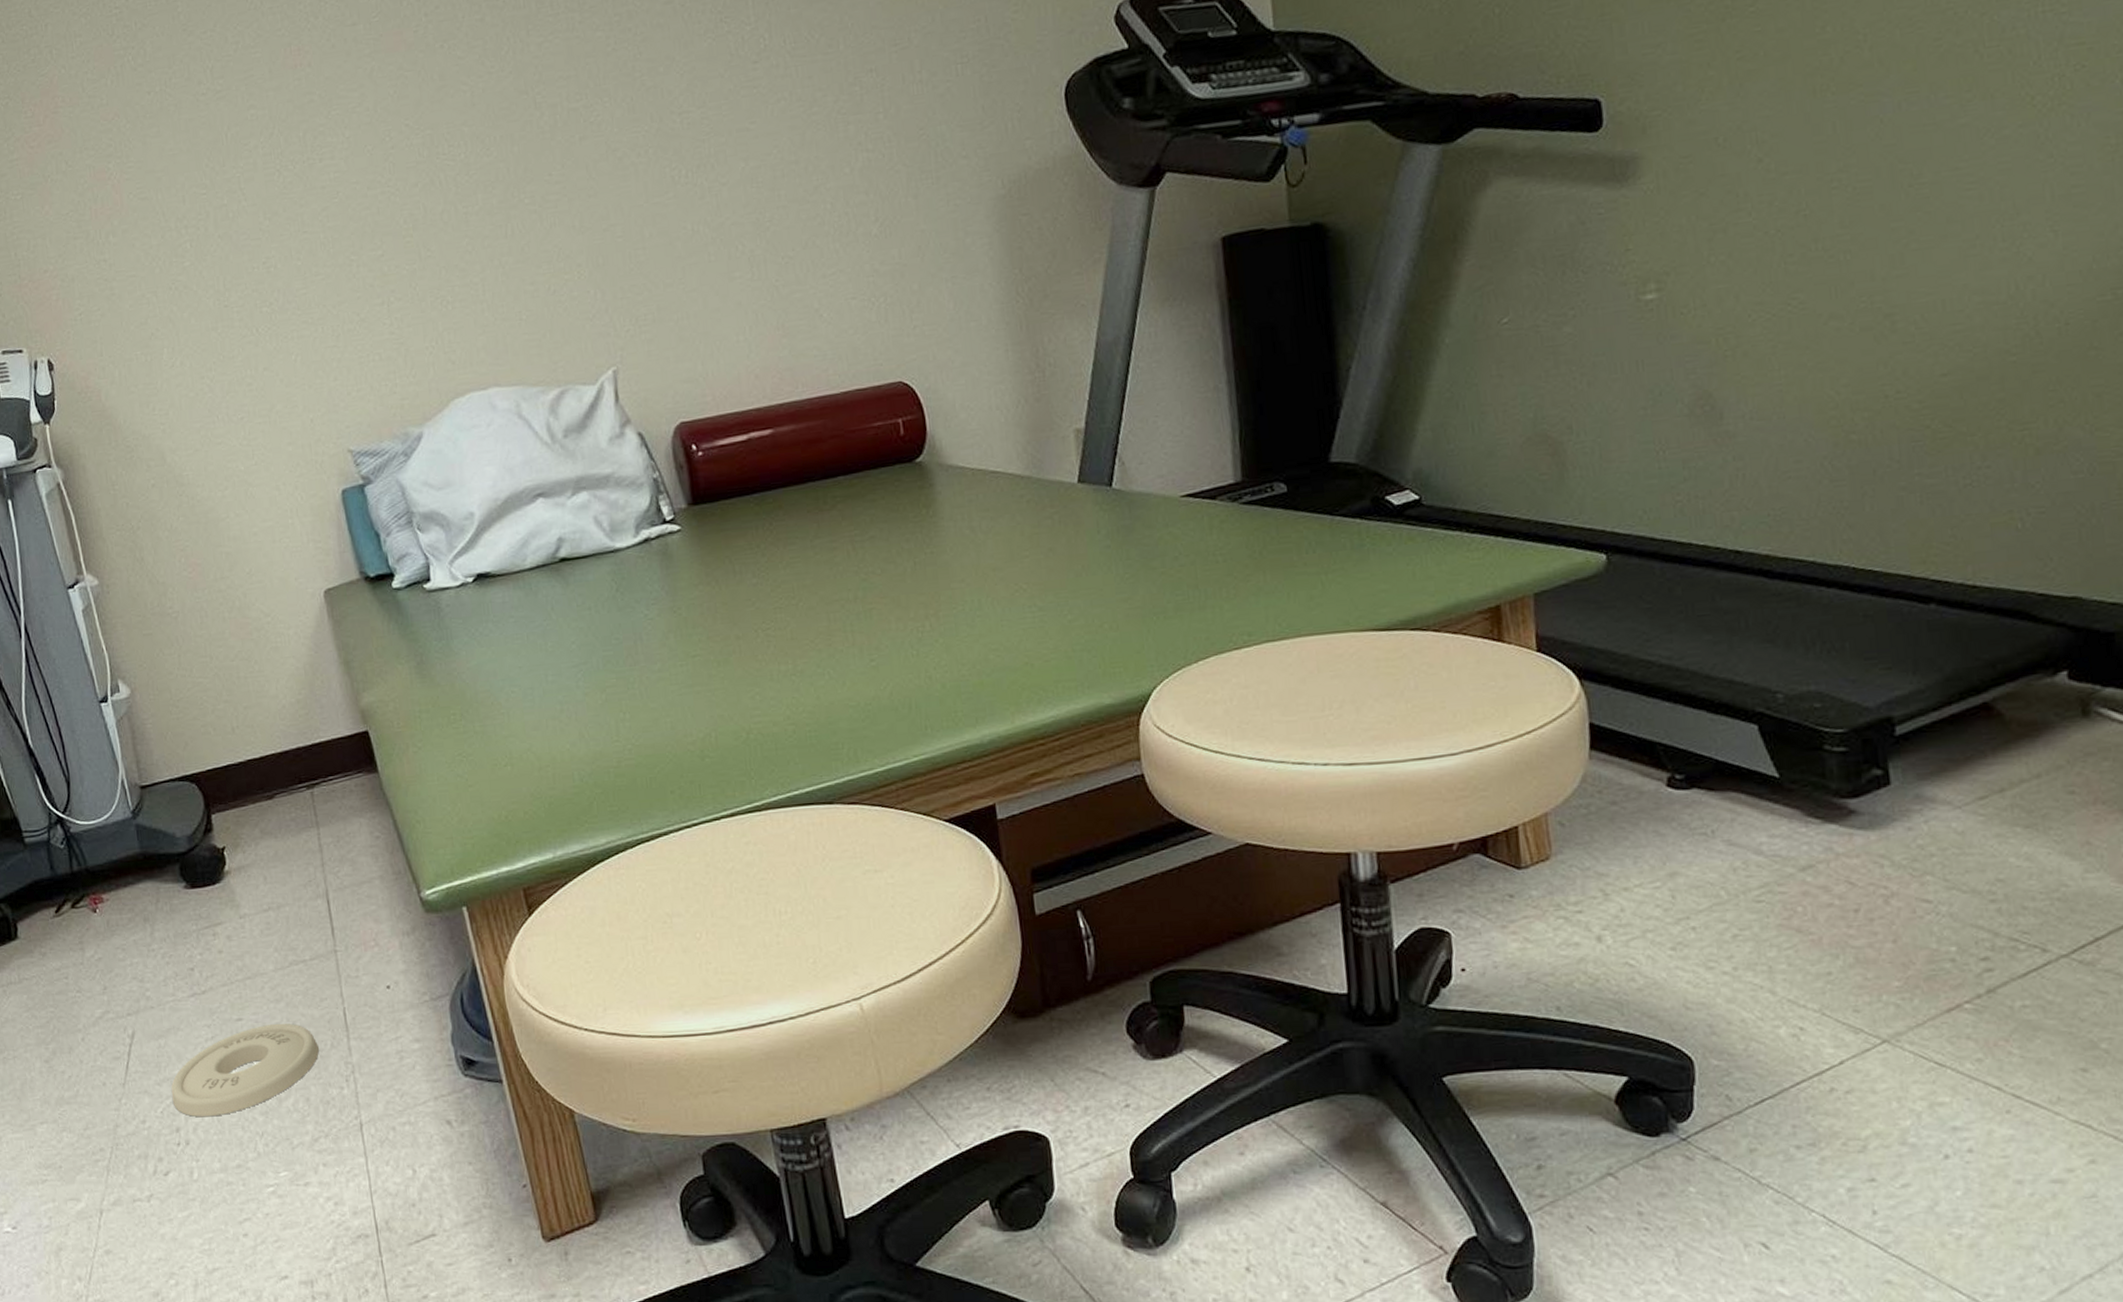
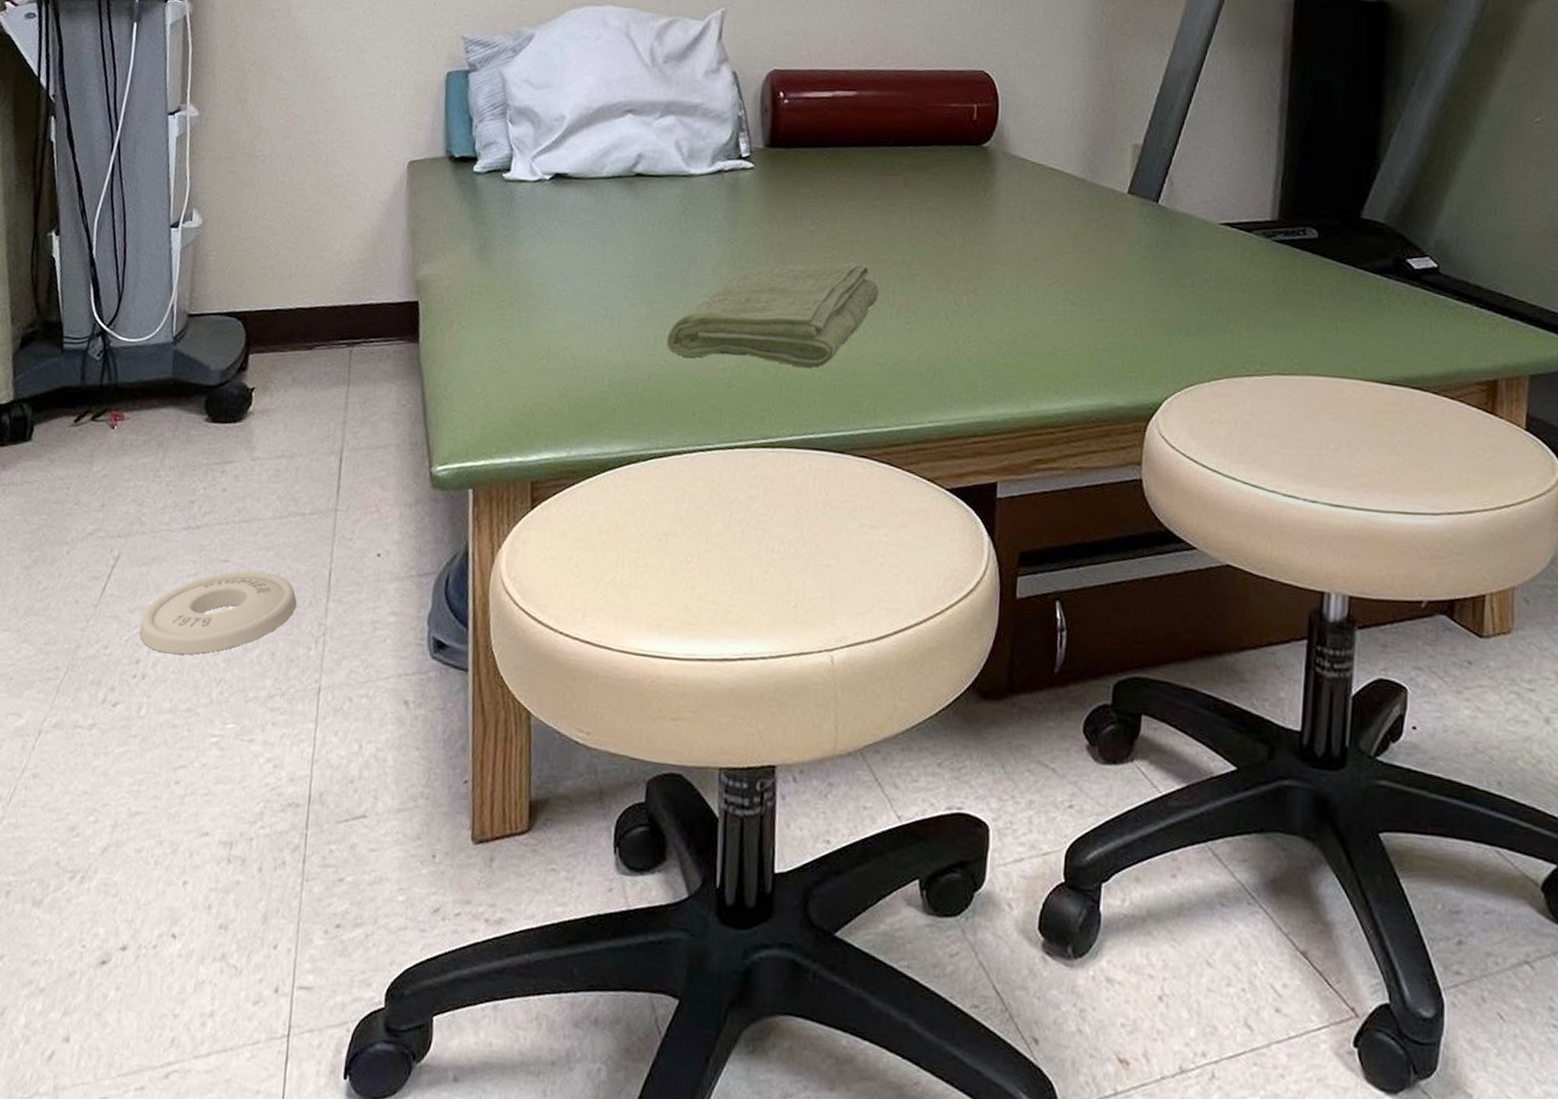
towel: none [628,608,838,738] -> present [666,263,880,368]

